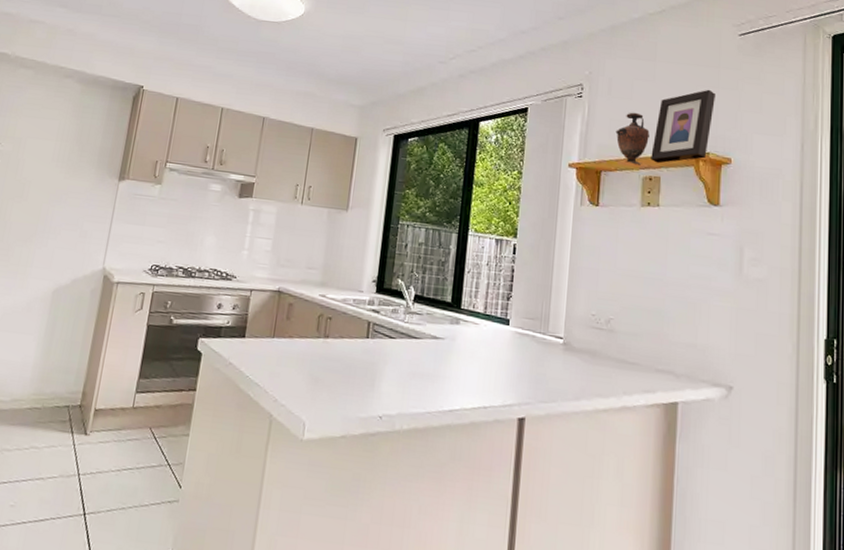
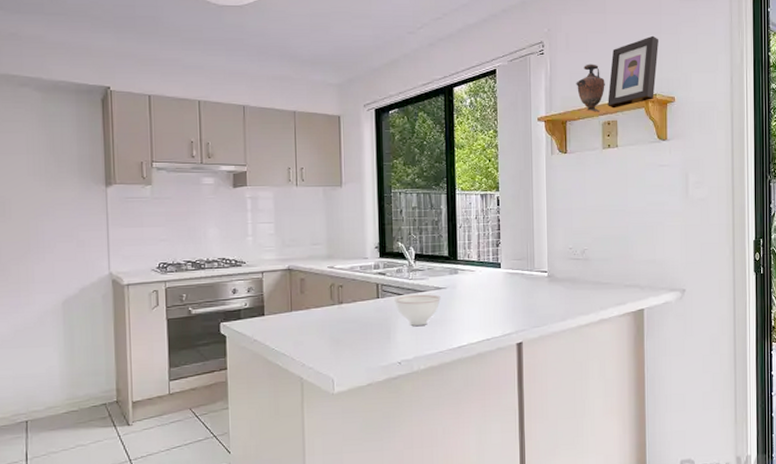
bowl: none [385,339,437,378] -> present [394,293,441,326]

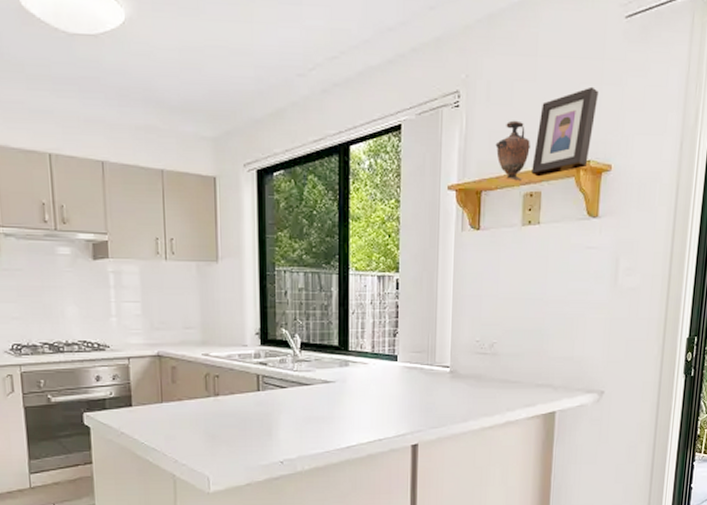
bowl: present [394,293,441,326] -> none [277,387,329,422]

